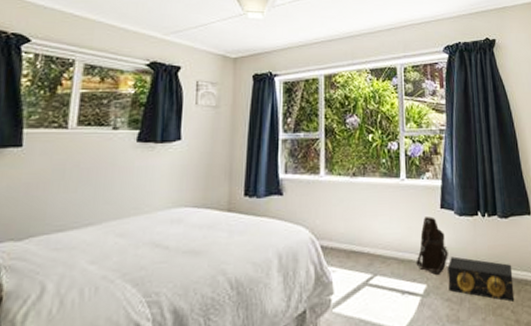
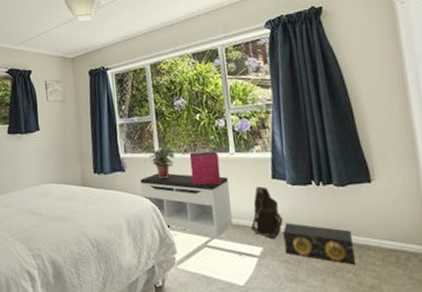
bench: none [298,198,398,275] -> present [139,173,233,238]
potted plant: none [313,168,342,205] -> present [149,146,175,178]
storage bin: none [358,175,389,214] -> present [189,150,221,185]

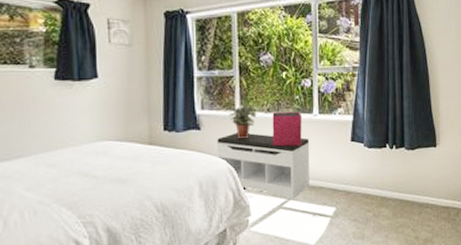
shoulder bag: present [250,186,283,239] -> none [326,149,357,199]
speaker: present [283,223,356,265] -> none [355,184,415,222]

